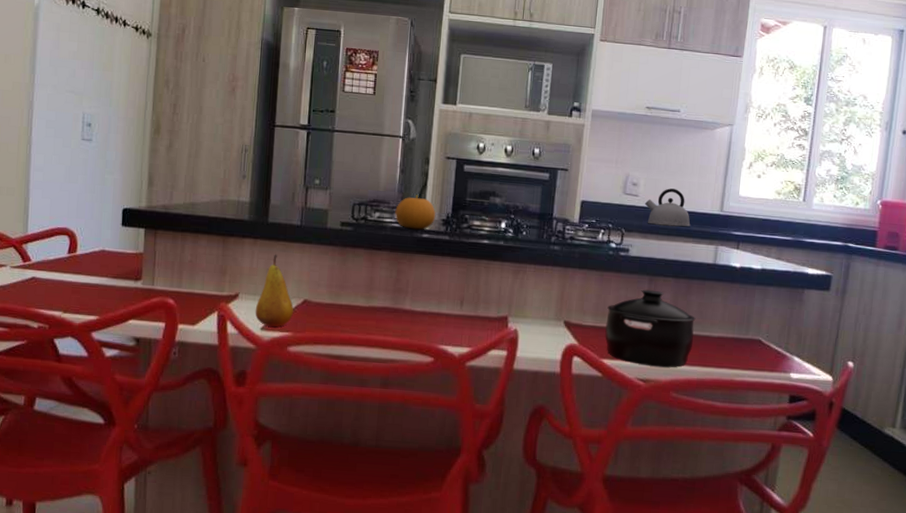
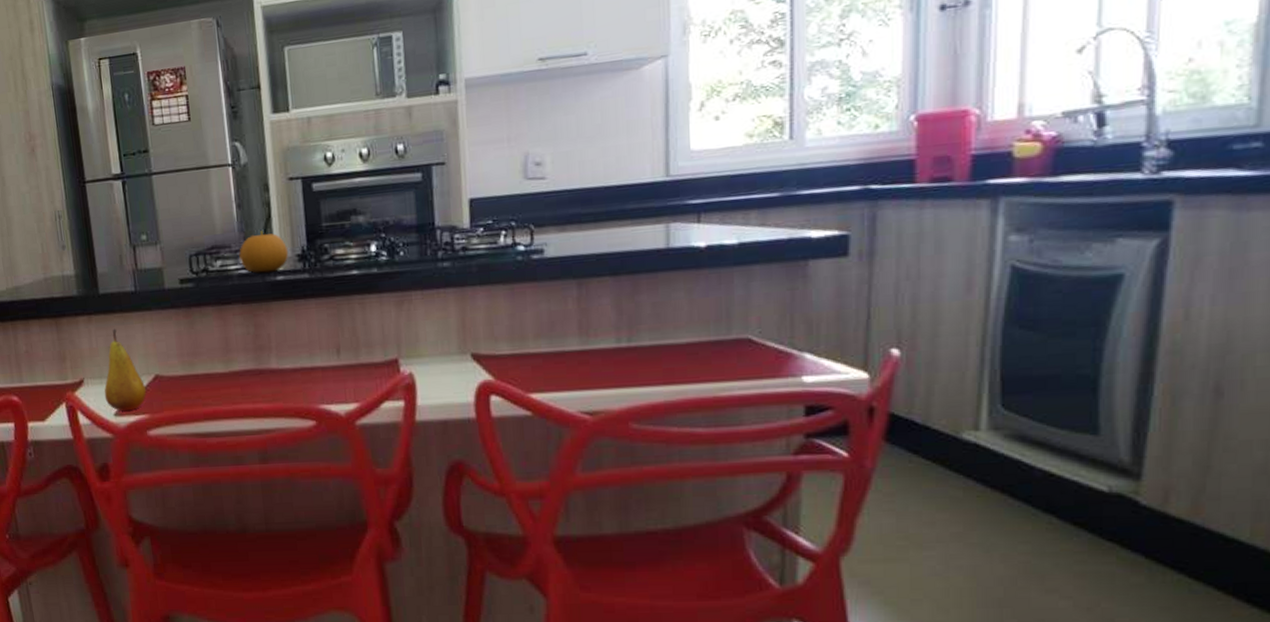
saucepan: present [605,289,696,367] -> none [526,296,652,394]
kettle: present [644,188,691,227] -> none [555,158,625,212]

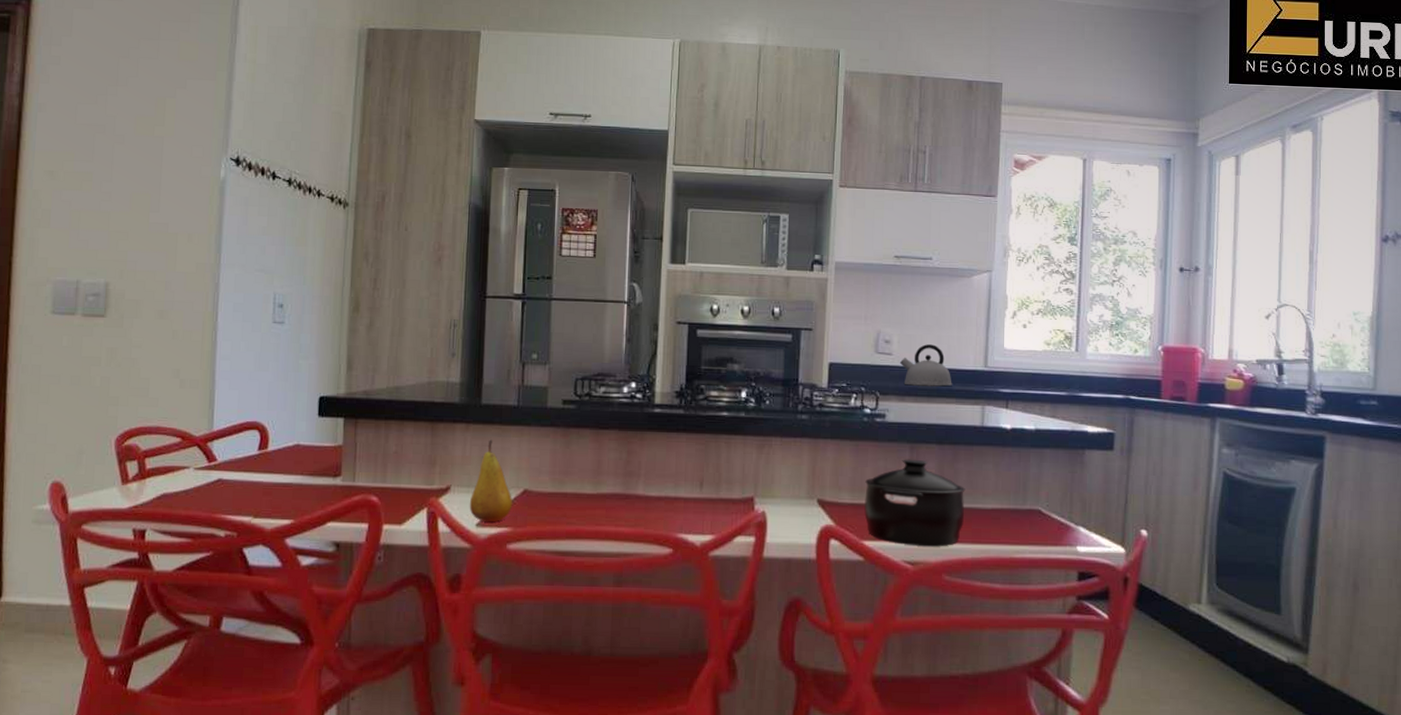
fruit: present [239,231,289,275] -> none [622,365,668,405]
saucepan: none [526,296,652,394] -> present [864,459,965,546]
kettle: none [555,158,625,212] -> present [899,344,952,387]

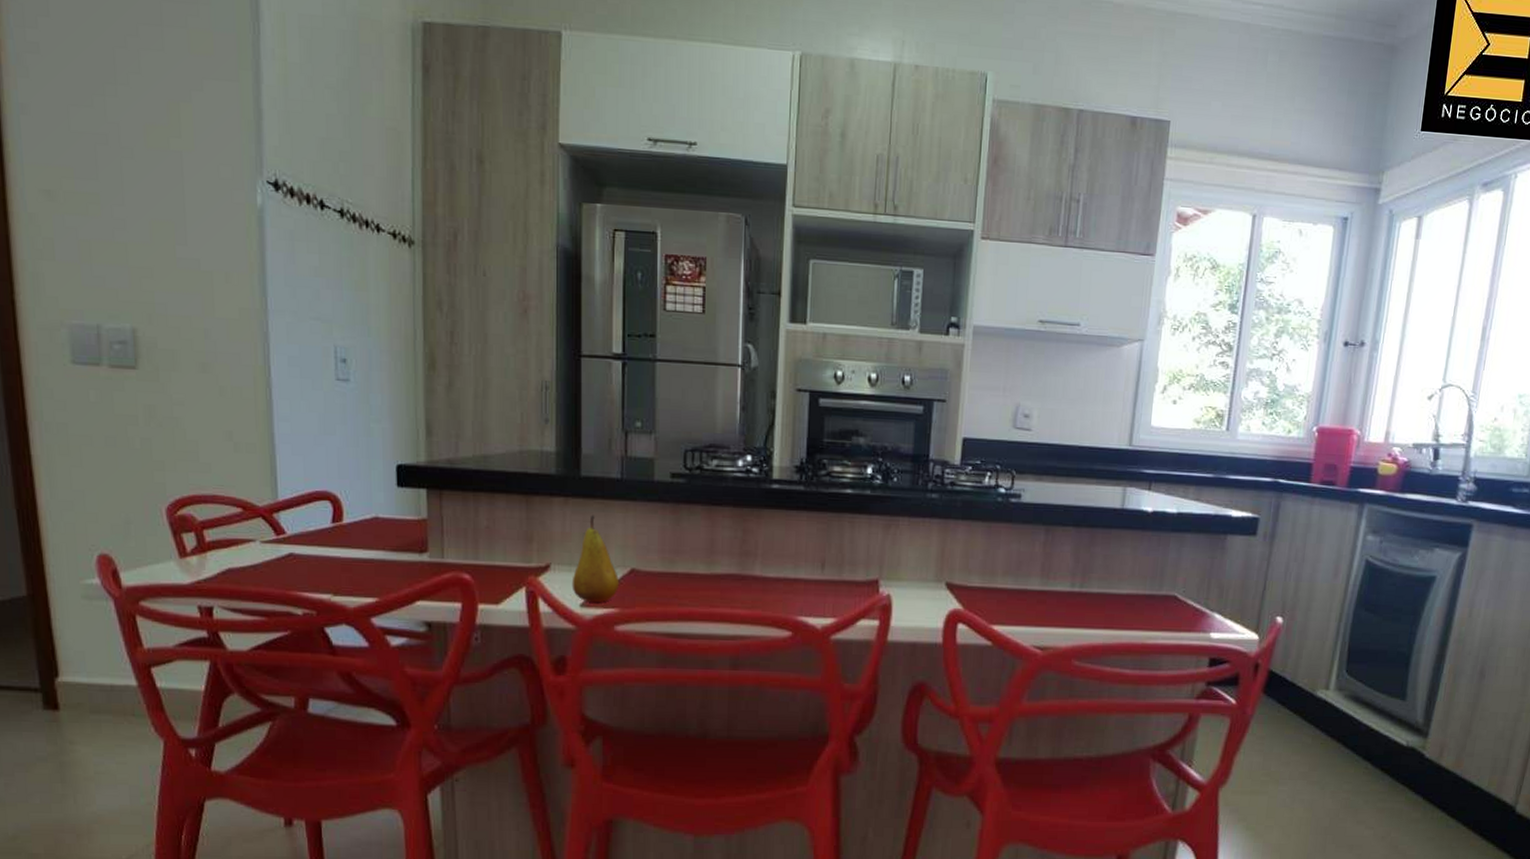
saucepan: present [864,459,965,546] -> none [994,542,1101,631]
kettle: present [899,344,952,387] -> none [1038,420,1094,466]

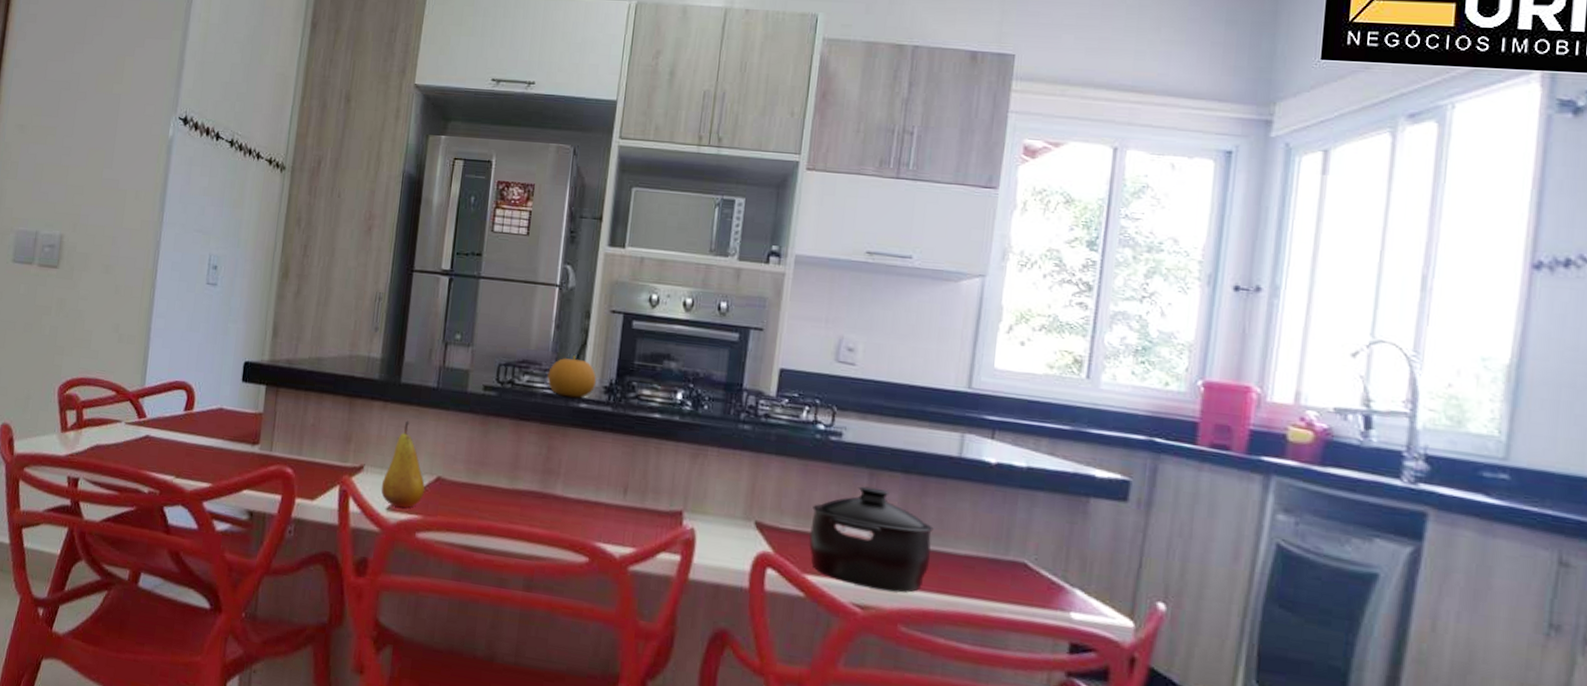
fruit: none [737,437,787,481] -> present [547,355,597,399]
saucepan: none [994,542,1101,631] -> present [809,486,934,592]

